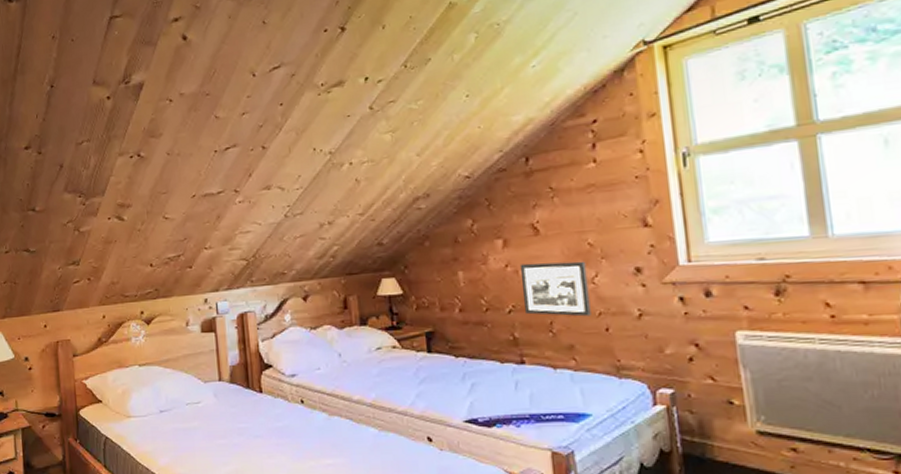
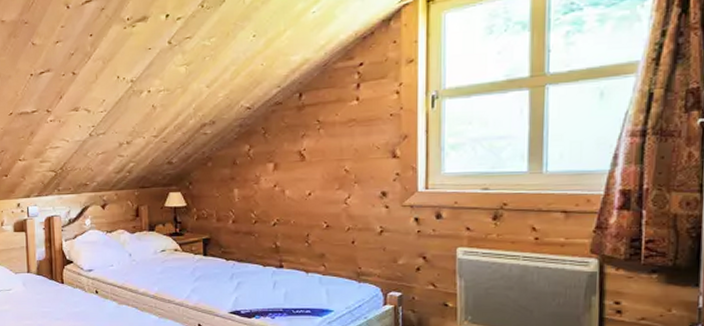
picture frame: present [519,261,591,317] -> none [286,184,341,231]

